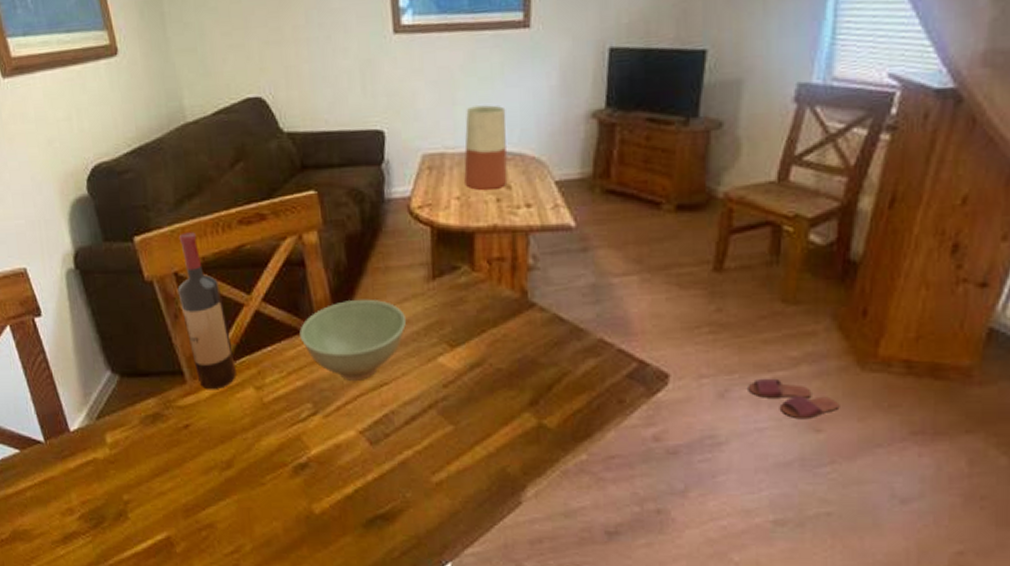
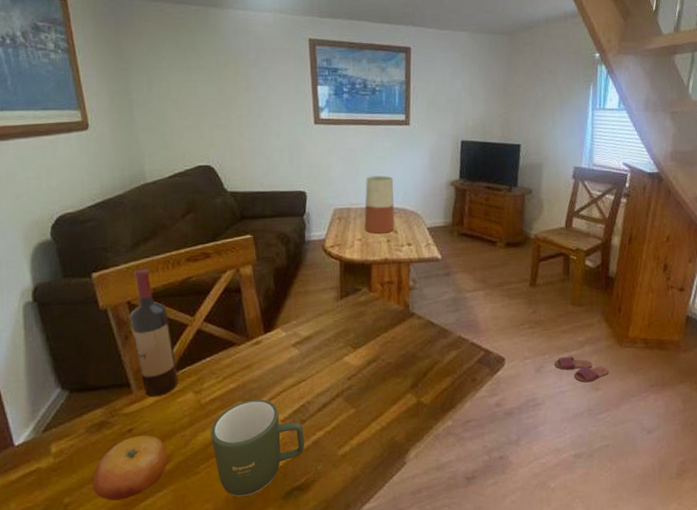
fruit: none [150,432,230,504] -> present [92,434,169,501]
mug: none [276,403,389,518] -> present [211,399,305,497]
bowl: present [299,299,407,381] -> none [234,315,321,380]

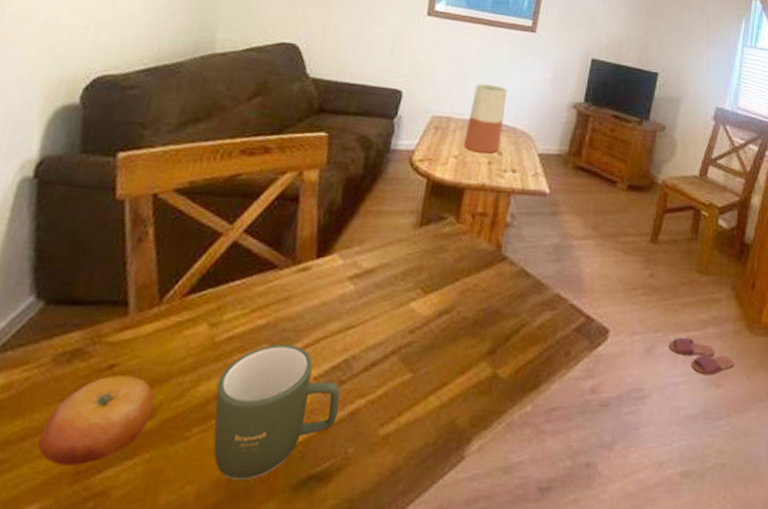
wine bottle: present [129,268,178,398] -> none [143,155,201,325]

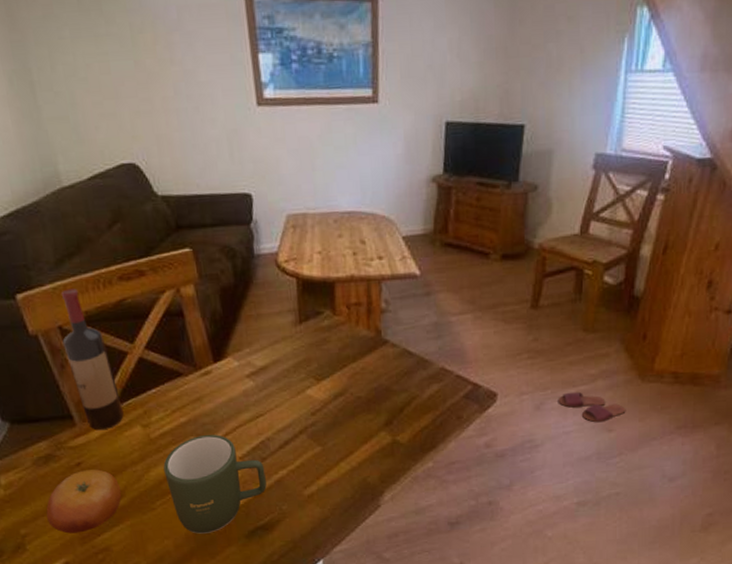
wine bottle: none [143,155,201,325] -> present [61,288,124,431]
vase: present [464,83,508,154] -> none [324,171,362,246]

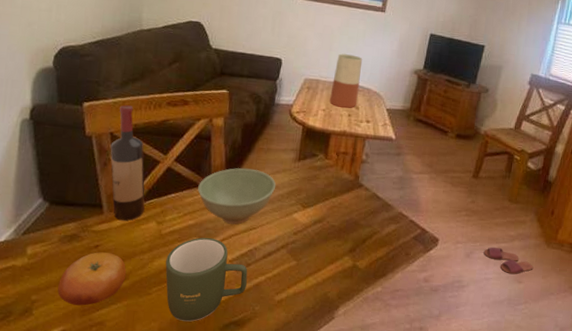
bowl: none [181,342,278,414] -> present [198,167,276,225]
vase: none [324,171,362,246] -> present [330,53,363,109]

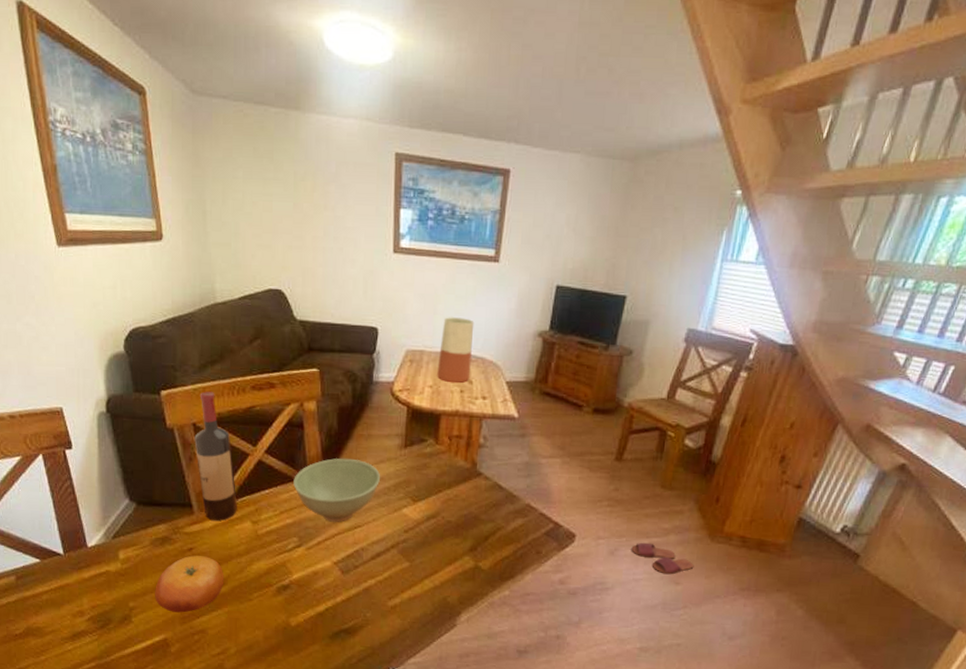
mug: present [165,237,248,322] -> none [265,538,356,630]

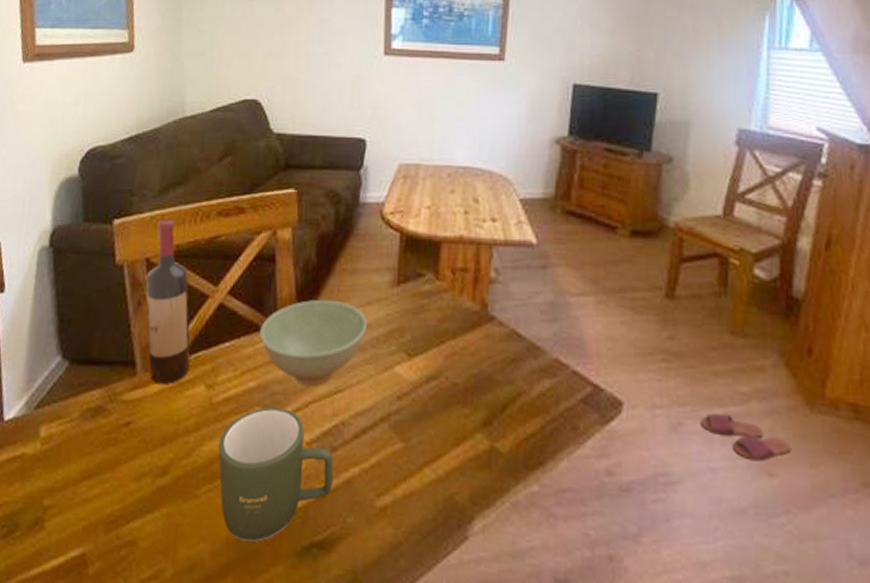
fruit: present [155,555,224,613] -> none [77,431,167,515]
mug: none [265,538,356,630] -> present [218,407,334,542]
vase: present [437,317,474,384] -> none [436,124,479,203]

